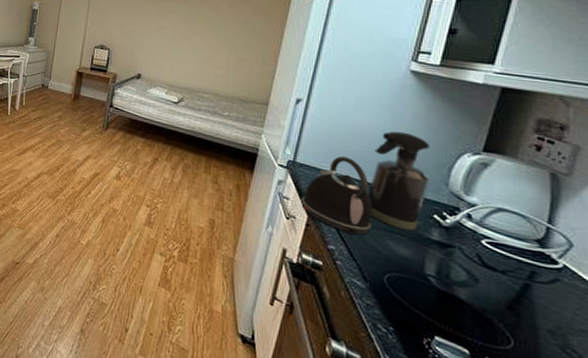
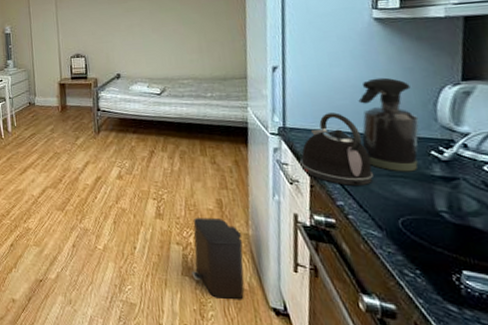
pedal bin: none [168,232,227,321] -> present [191,217,245,300]

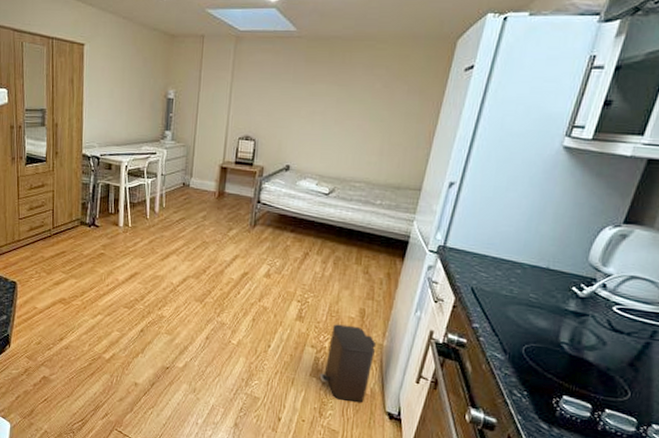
kettle: present [299,112,375,186] -> none [449,238,517,312]
spray bottle: present [358,77,419,172] -> none [512,209,575,304]

